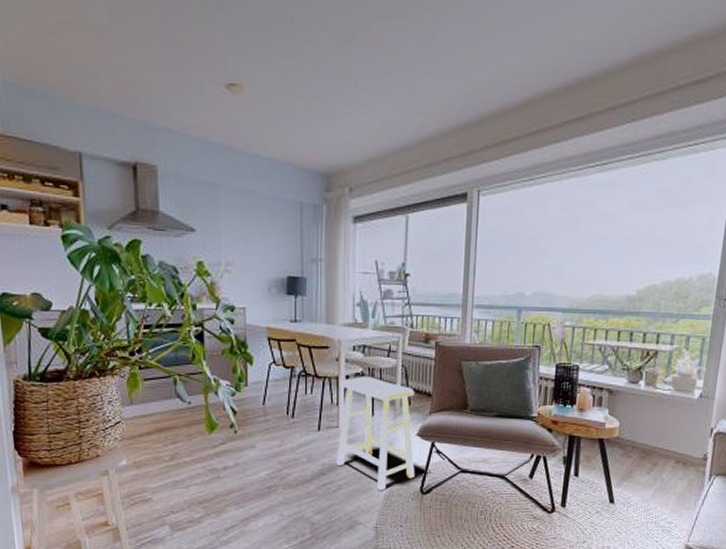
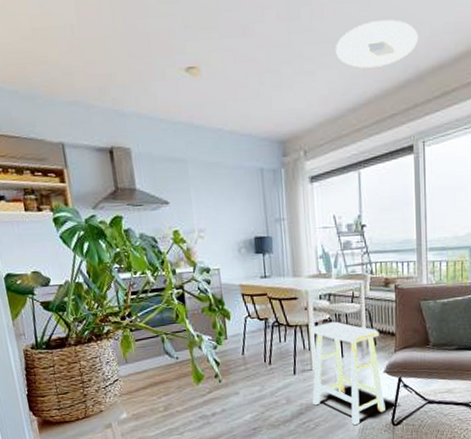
ceiling light: none [392,56,483,106] -> present [335,19,419,68]

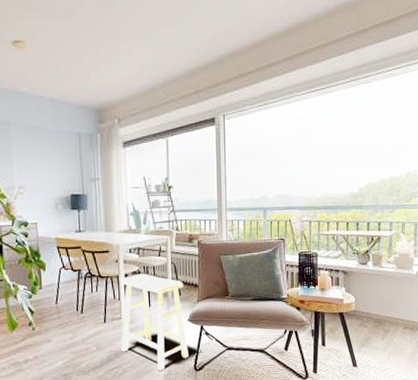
ceiling light: present [335,19,419,68] -> none [147,11,220,50]

